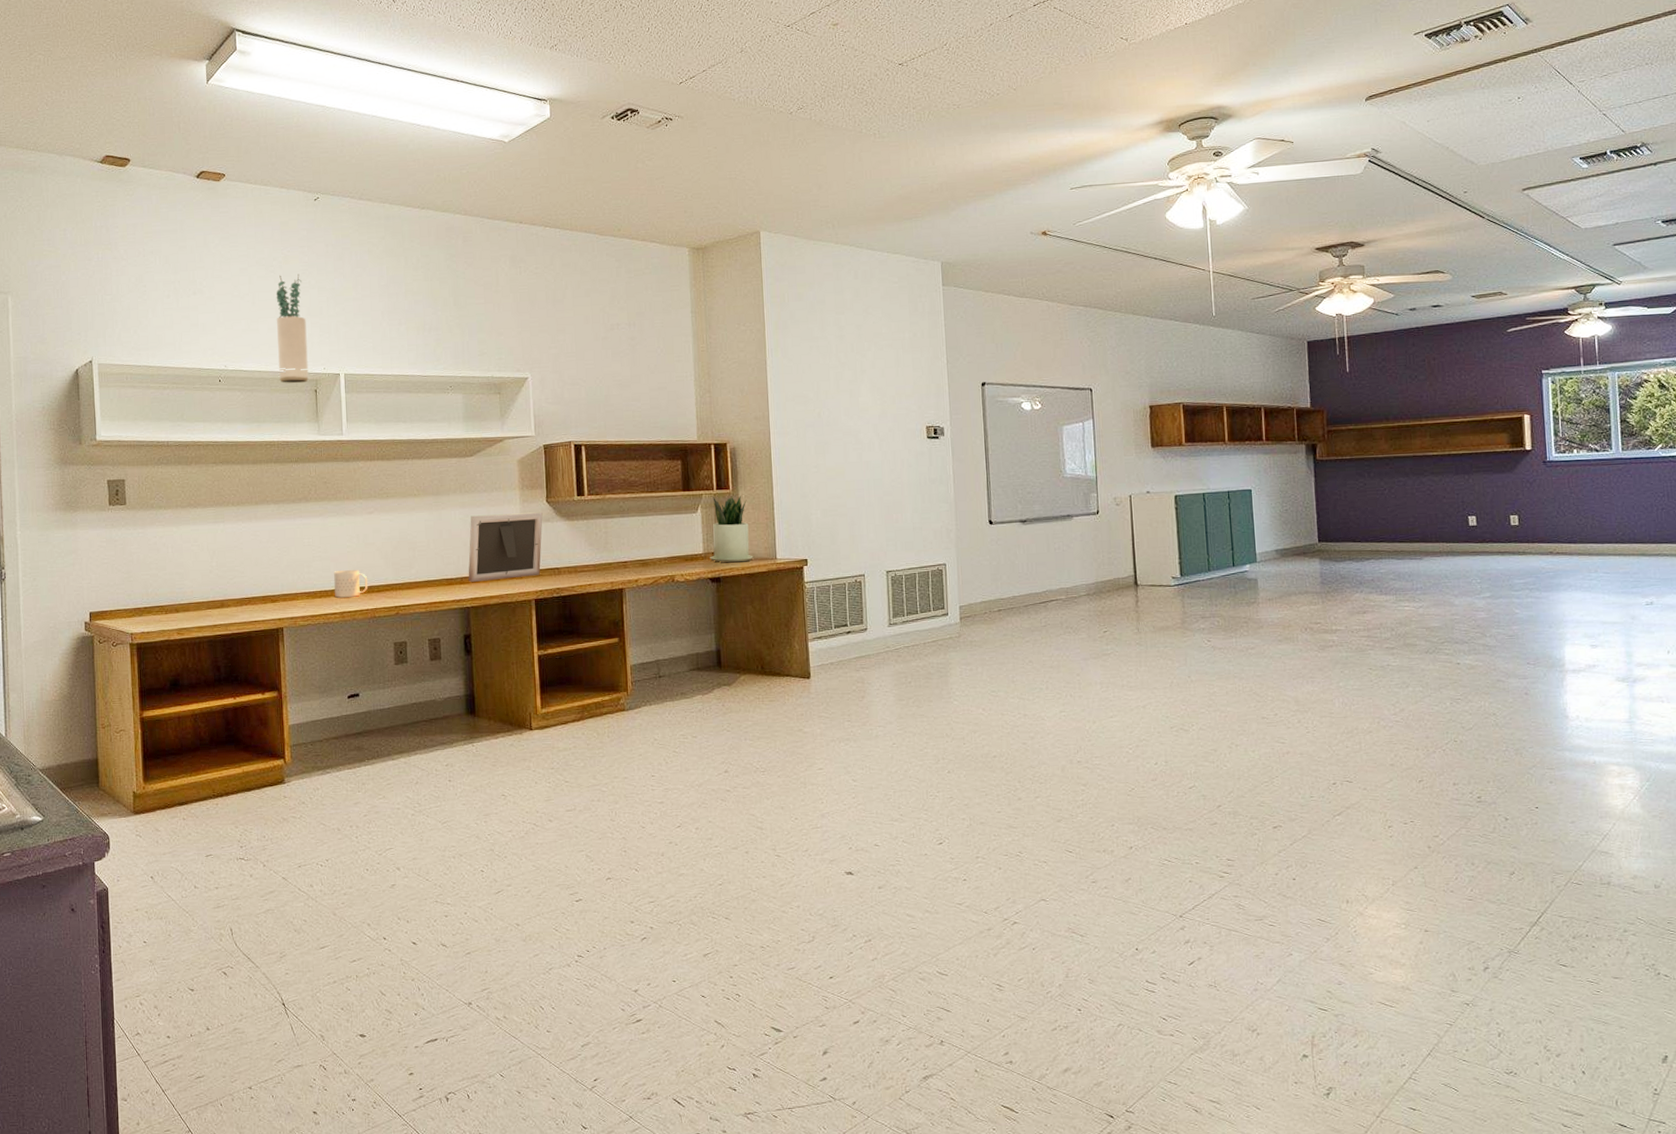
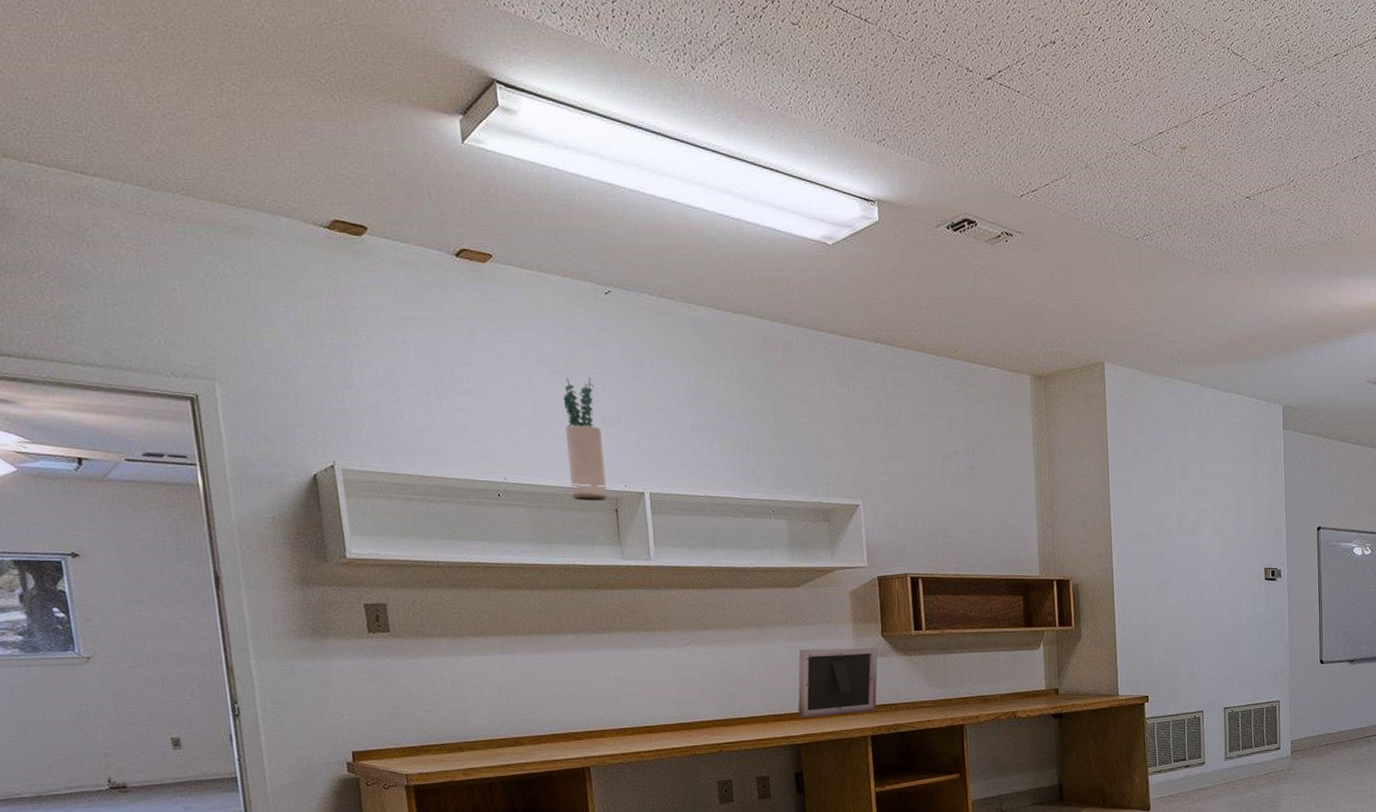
mug: present [333,569,368,598] -> none [646,704,686,735]
planter: present [709,495,754,563] -> none [1051,632,1096,699]

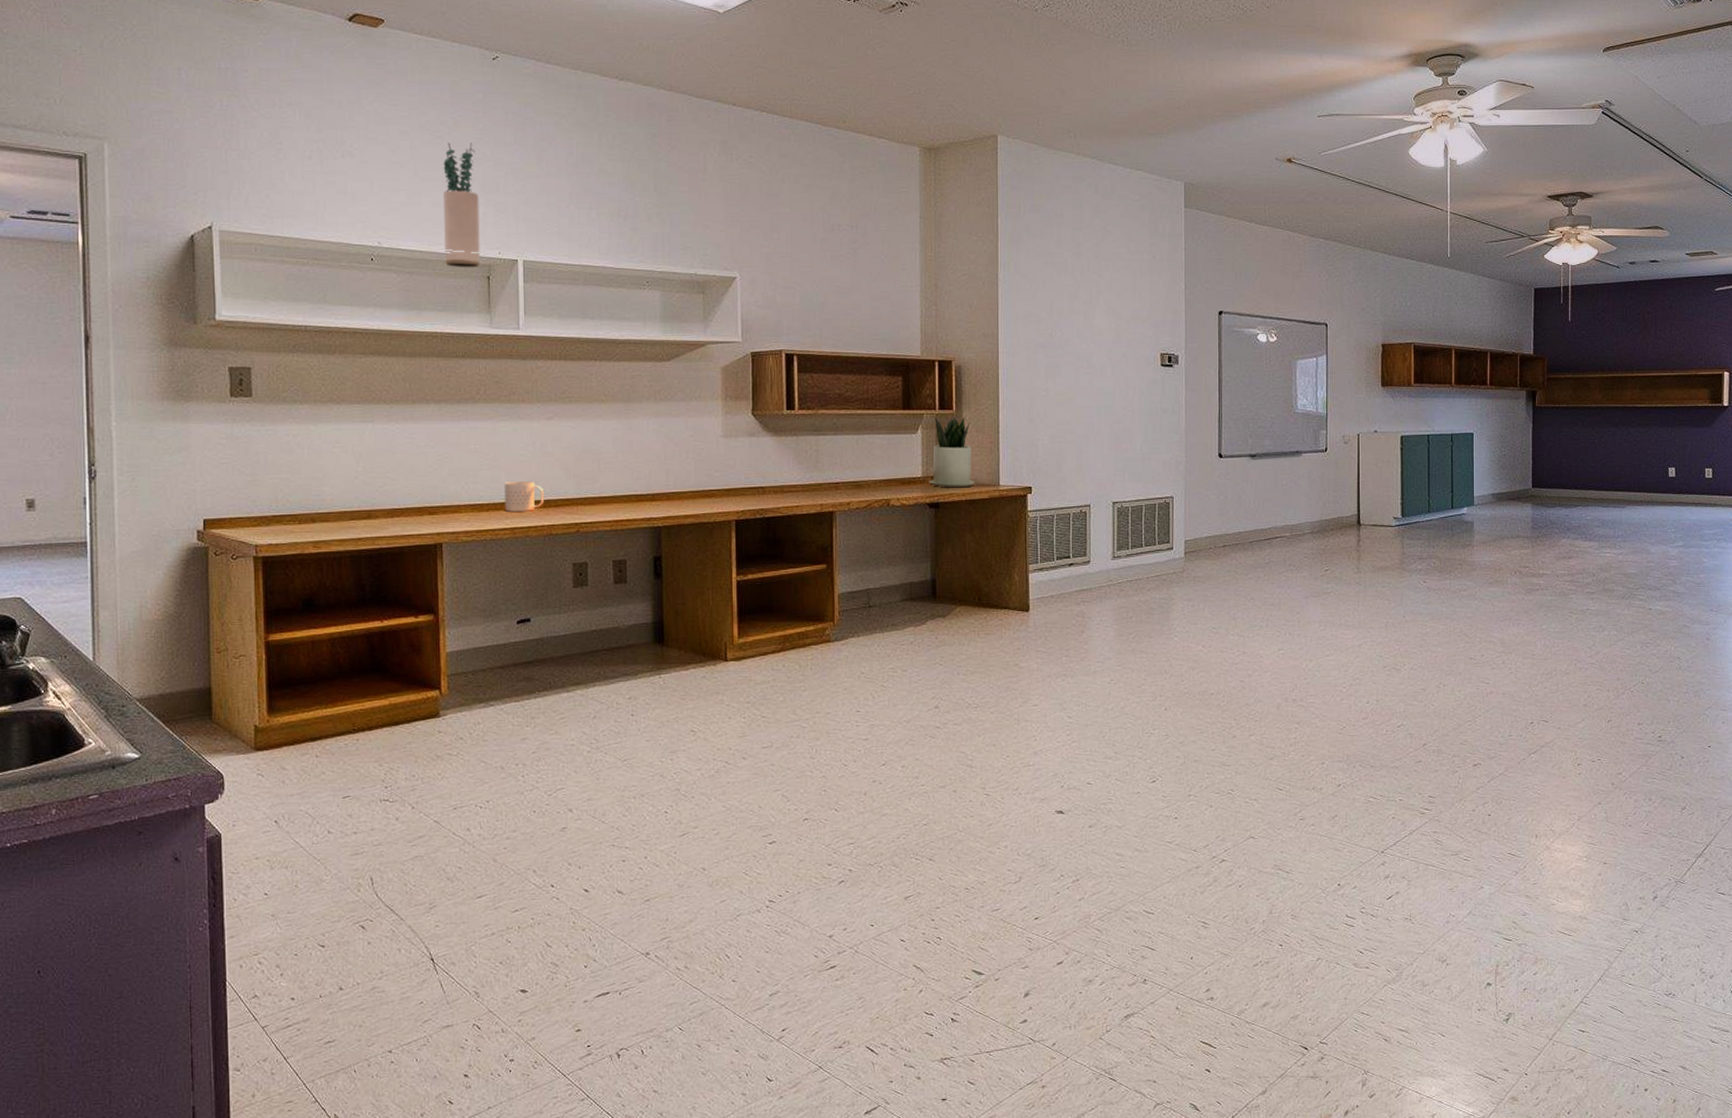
mug: none [646,704,686,735] -> present [504,480,545,512]
picture frame: present [798,646,878,718] -> none [660,425,747,499]
planter: none [1051,632,1096,699] -> present [928,417,975,488]

